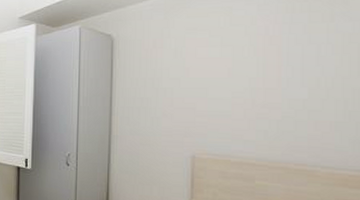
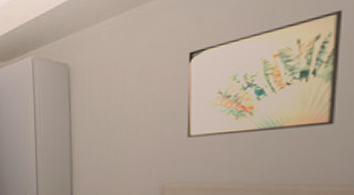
wall art: none [216,14,352,114] -> present [186,9,344,138]

